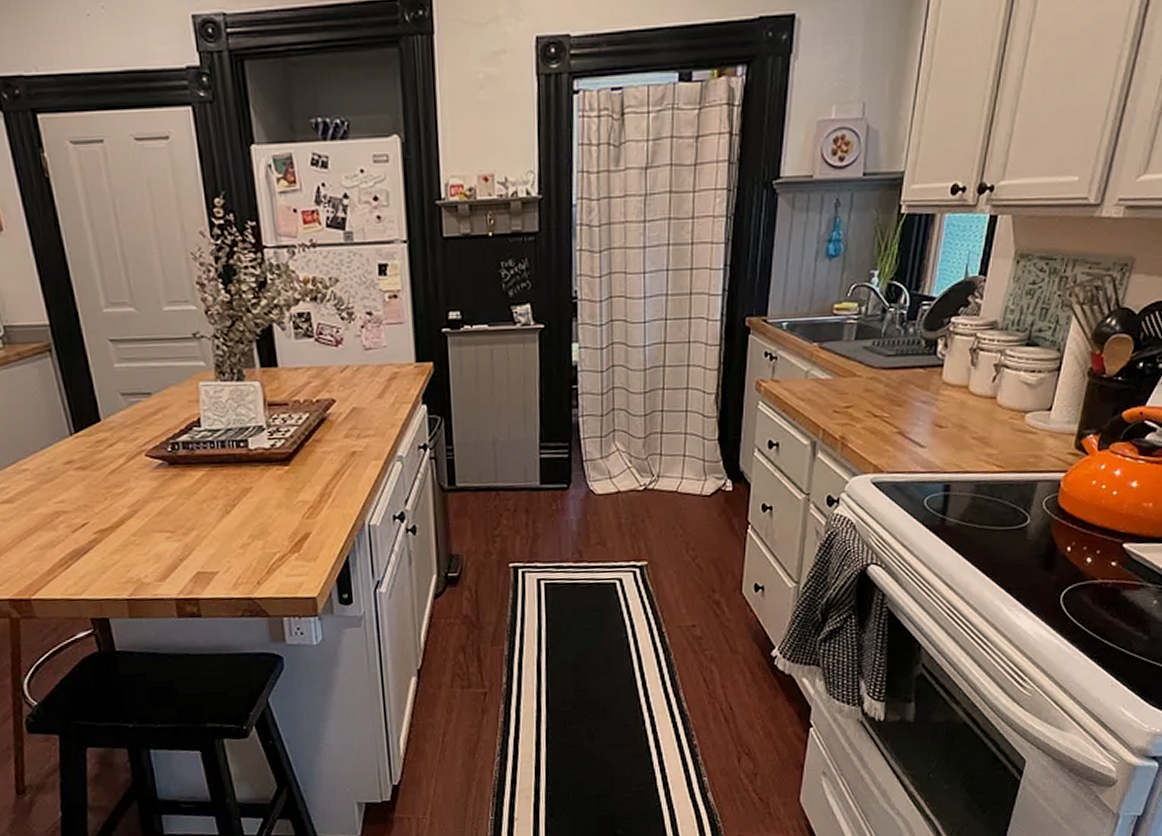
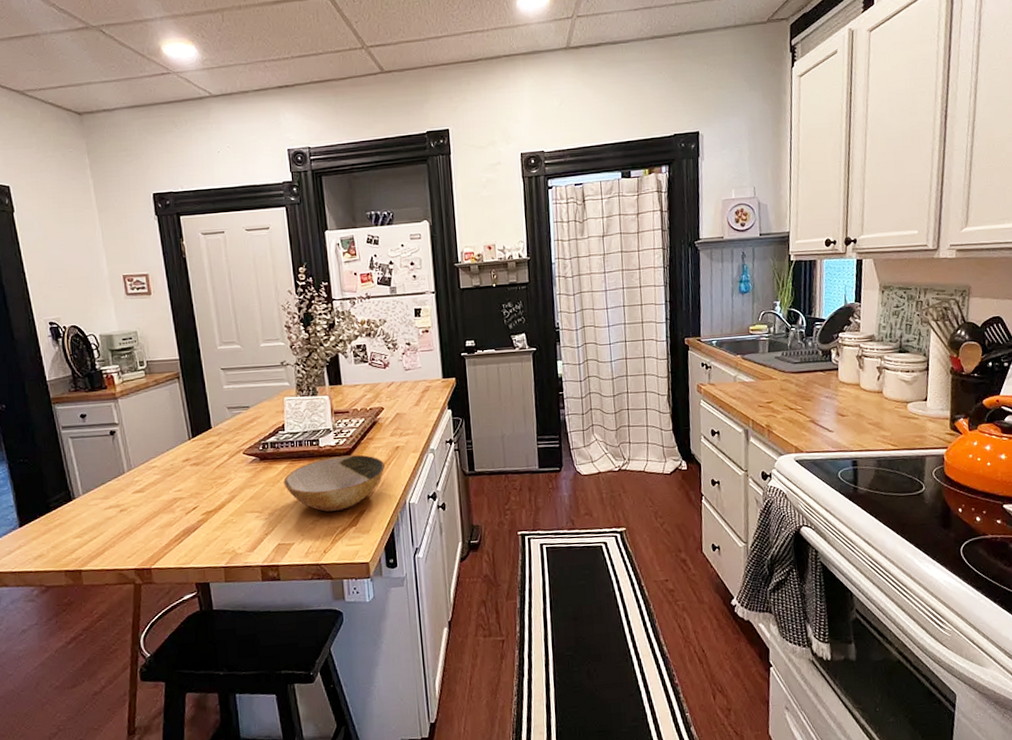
bowl: none [201,461,338,534] -> present [283,454,386,512]

